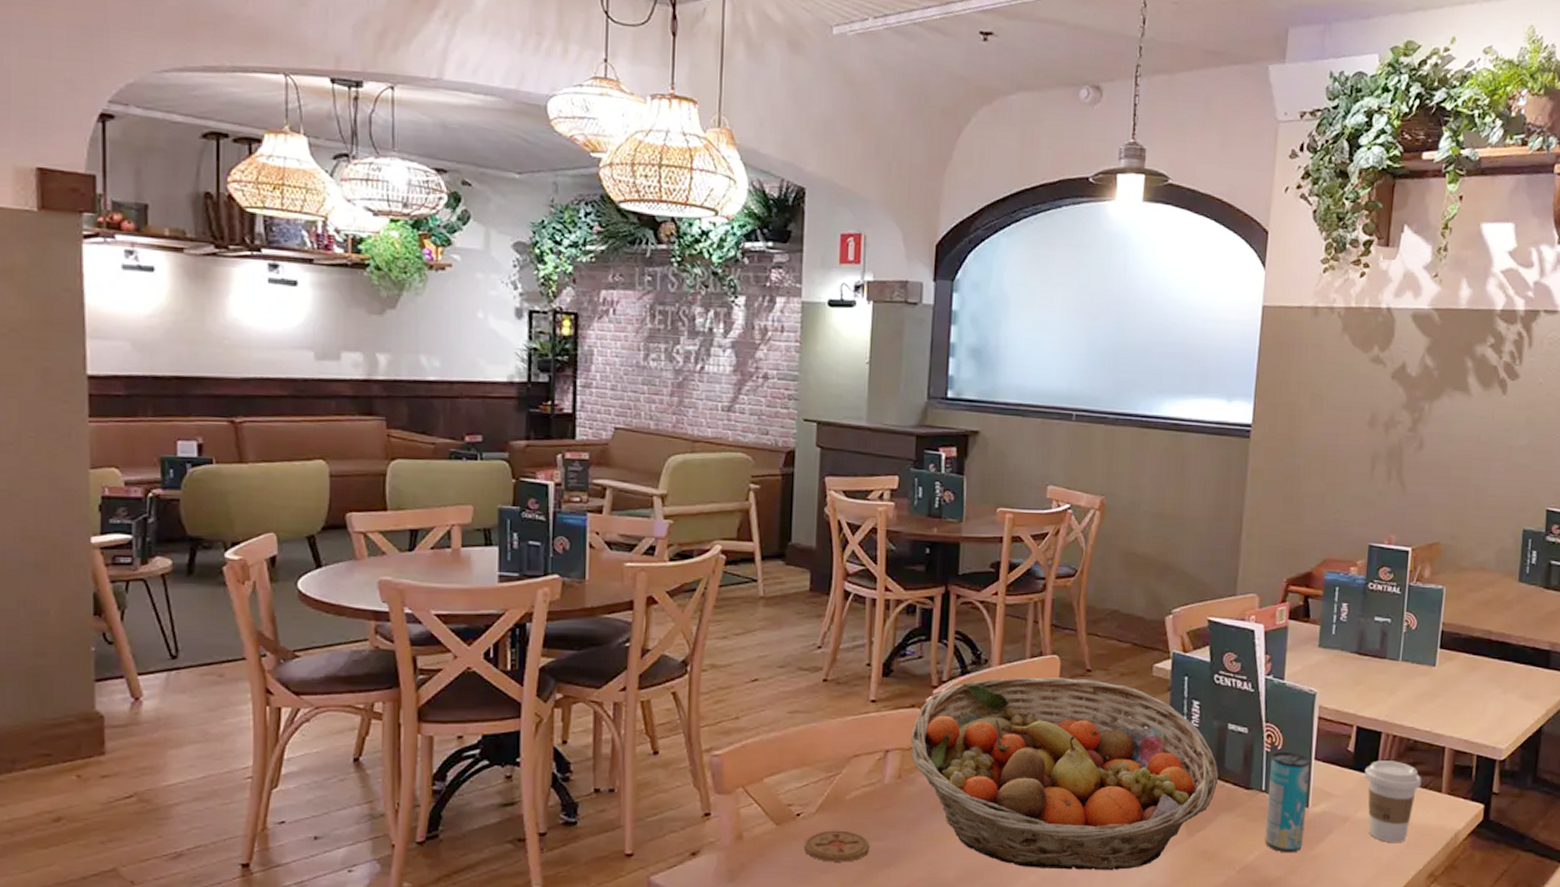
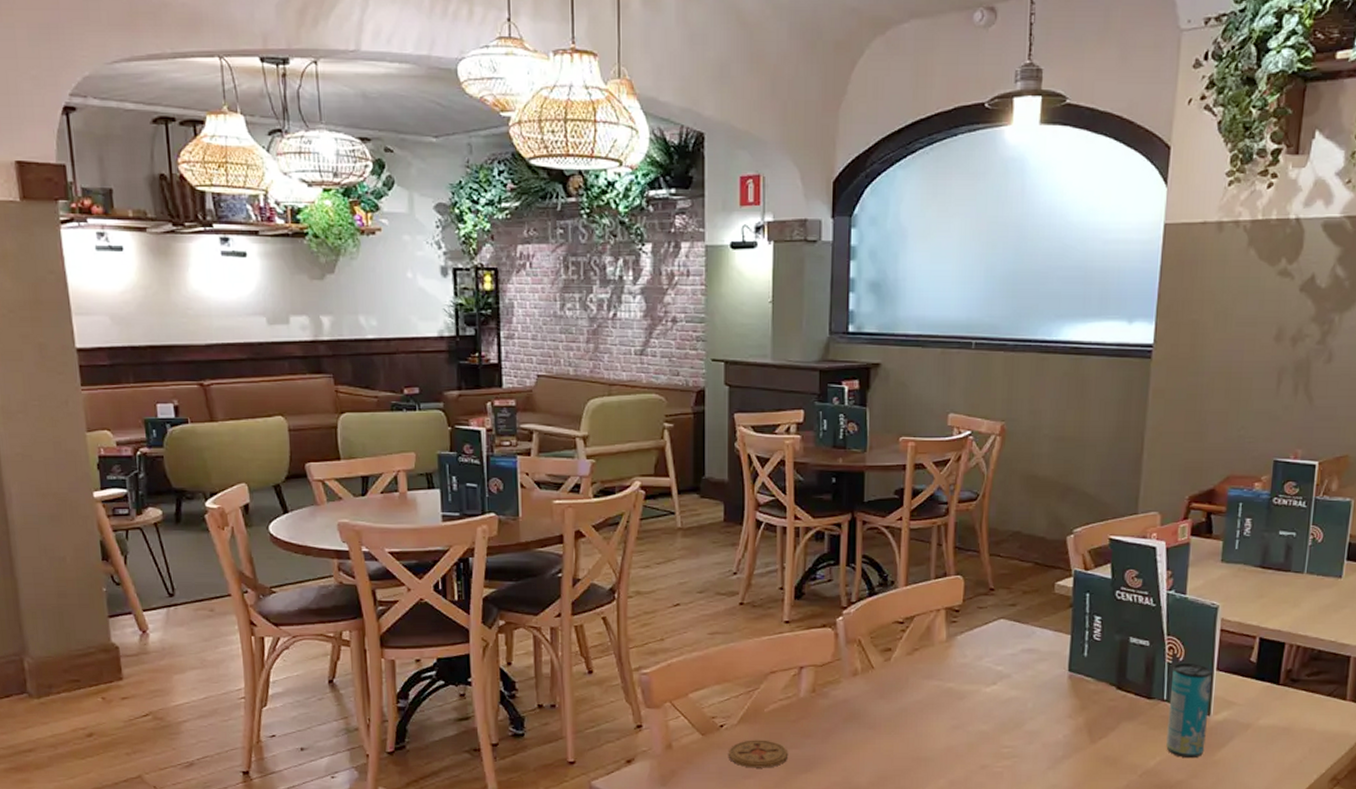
fruit basket: present [910,677,1219,870] -> none [823,596,1121,774]
coffee cup: present [1364,760,1422,842] -> none [1267,670,1326,748]

